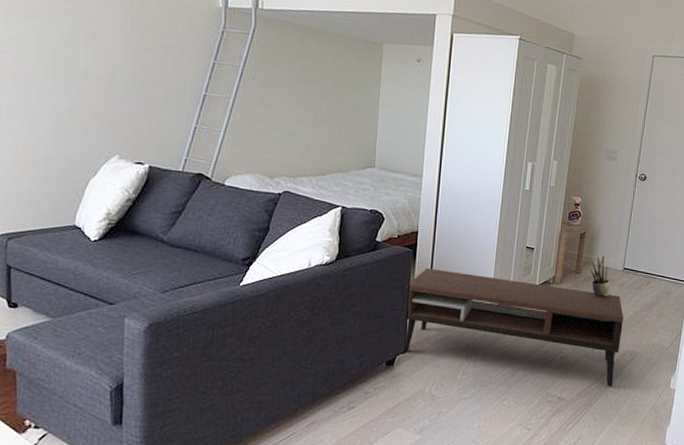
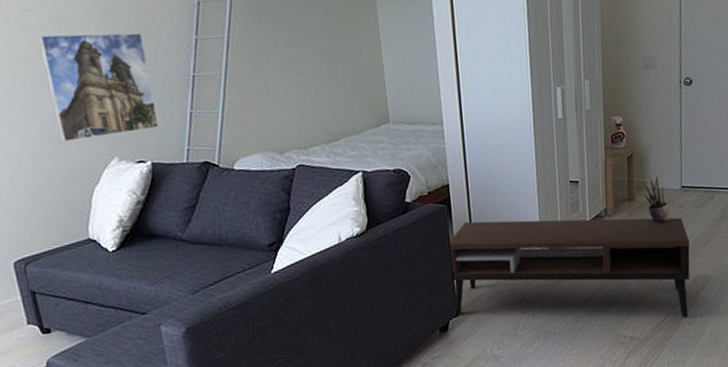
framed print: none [68,34,166,136] -> present [38,32,159,142]

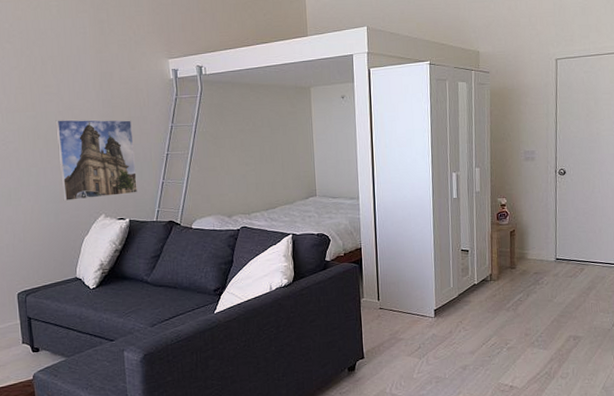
coffee table: present [450,217,690,318] -> none [360,279,563,372]
potted plant: present [643,176,670,223] -> none [523,249,546,288]

